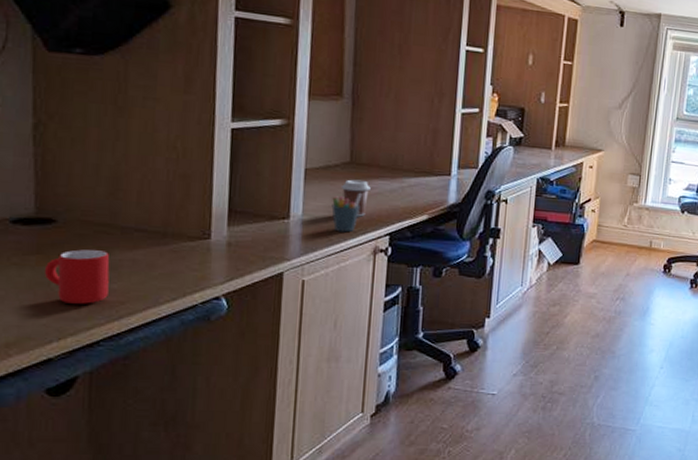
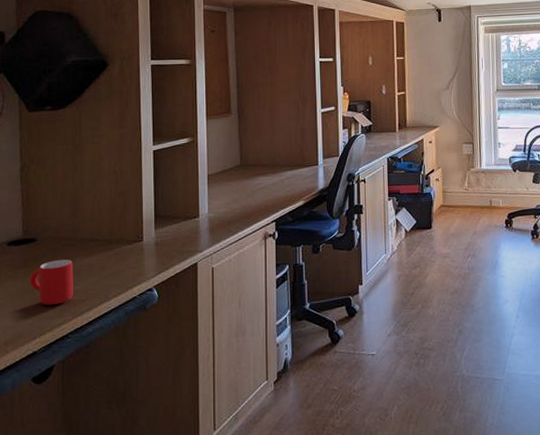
pen holder: present [331,193,361,233] -> none [229,190,251,224]
coffee cup: present [340,179,371,217] -> none [235,178,258,209]

